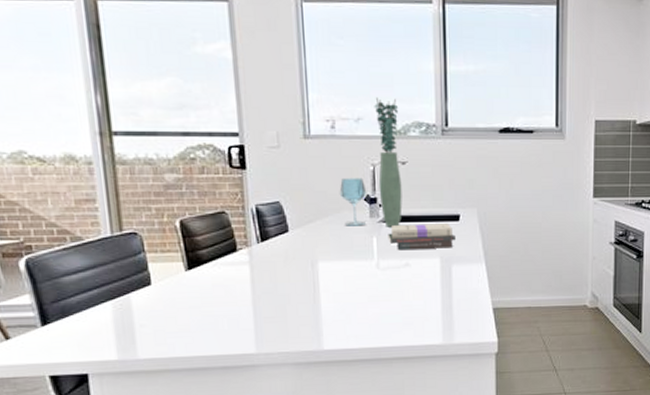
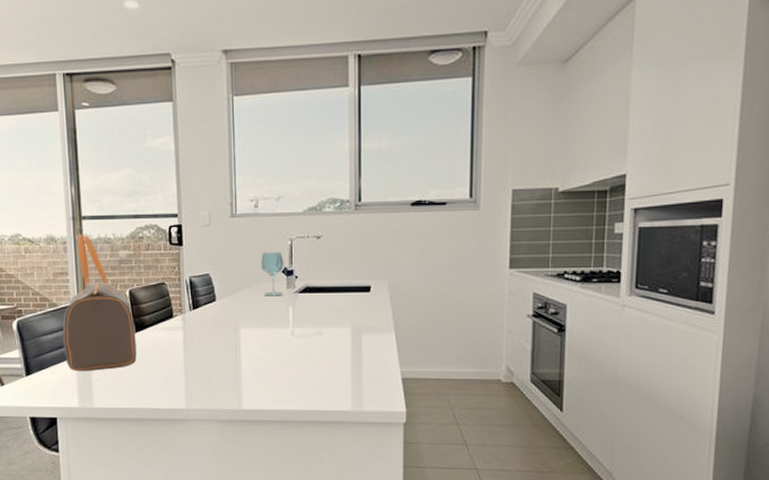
handbag: none [91,152,193,318] -> present [62,233,137,372]
vase: present [374,98,402,227] -> none [293,177,317,297]
books: present [388,223,455,251] -> none [302,294,366,320]

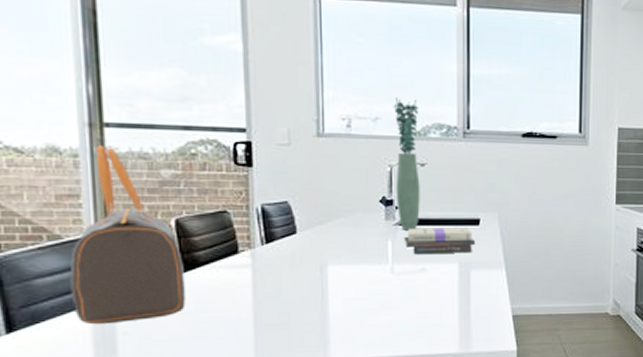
wine glass: present [260,251,285,296] -> none [353,178,383,229]
vase: none [293,177,317,297] -> present [393,98,420,230]
books: none [302,294,366,320] -> present [404,227,475,255]

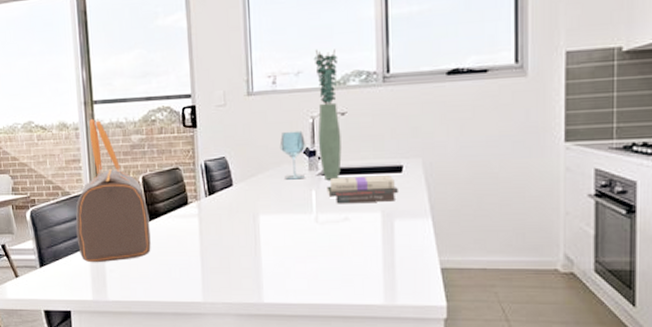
wine glass: none [353,178,383,229] -> present [279,131,306,180]

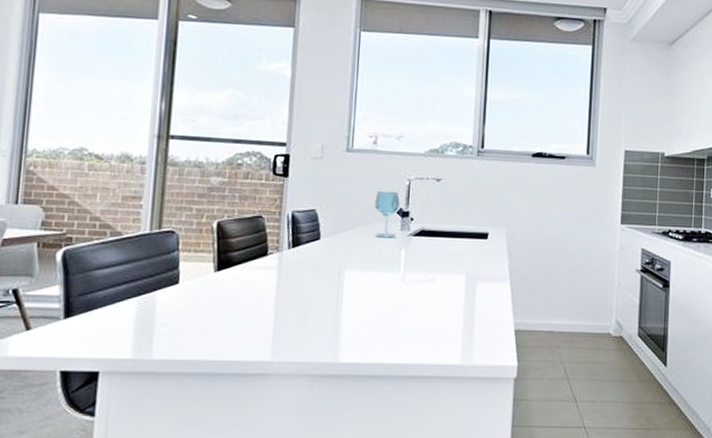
handbag: present [75,118,151,263] -> none [122,153,220,316]
vase: present [313,49,342,180] -> none [412,118,439,241]
books: present [327,175,398,204] -> none [416,239,483,266]

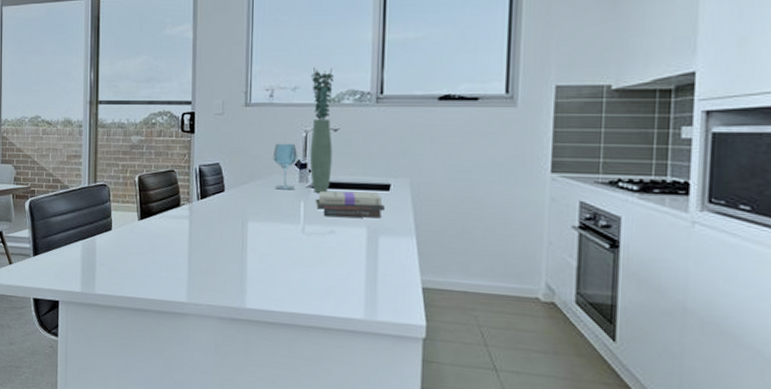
vase: none [412,118,439,241] -> present [309,68,335,193]
books: none [416,239,483,266] -> present [315,190,385,218]

